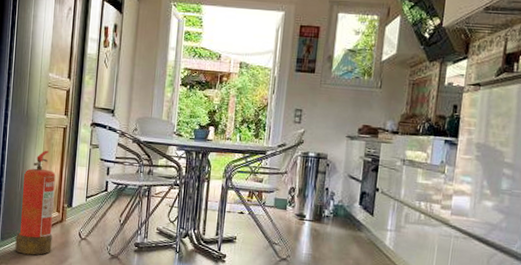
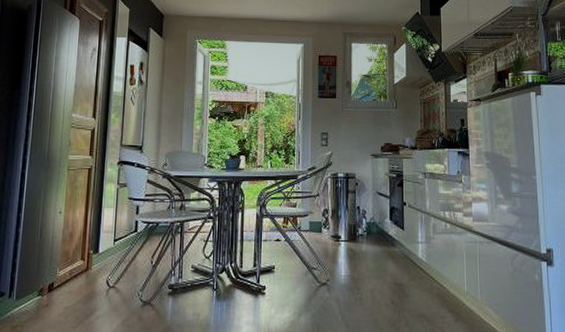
fire extinguisher: present [15,150,56,256] -> none [32,194,80,313]

